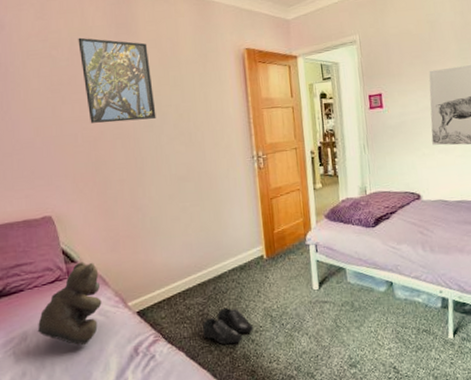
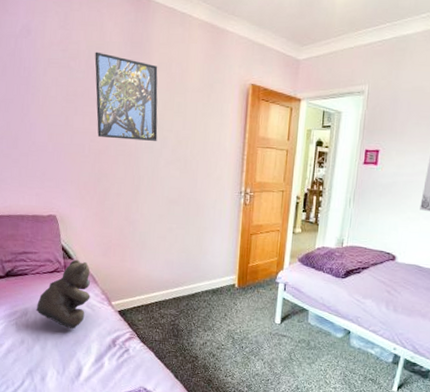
shoe: present [203,307,254,344] -> none [172,322,217,354]

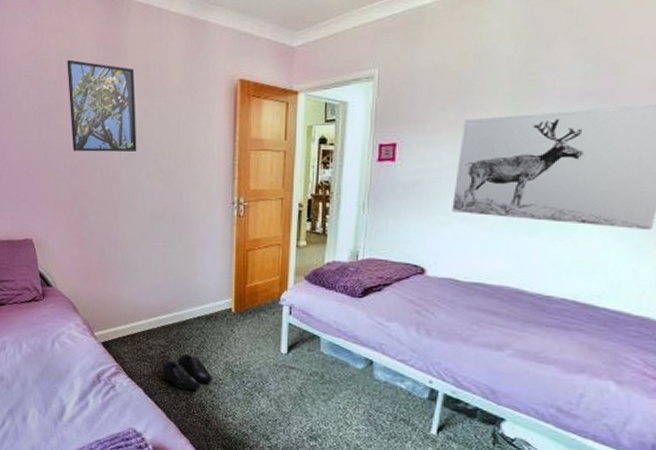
teddy bear: present [36,259,90,330] -> none [14,286,71,364]
shoe: none [172,322,217,354] -> present [163,354,213,390]

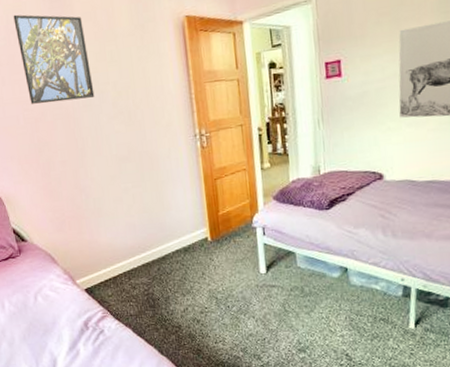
shoe: present [163,354,213,390] -> none [148,288,199,323]

